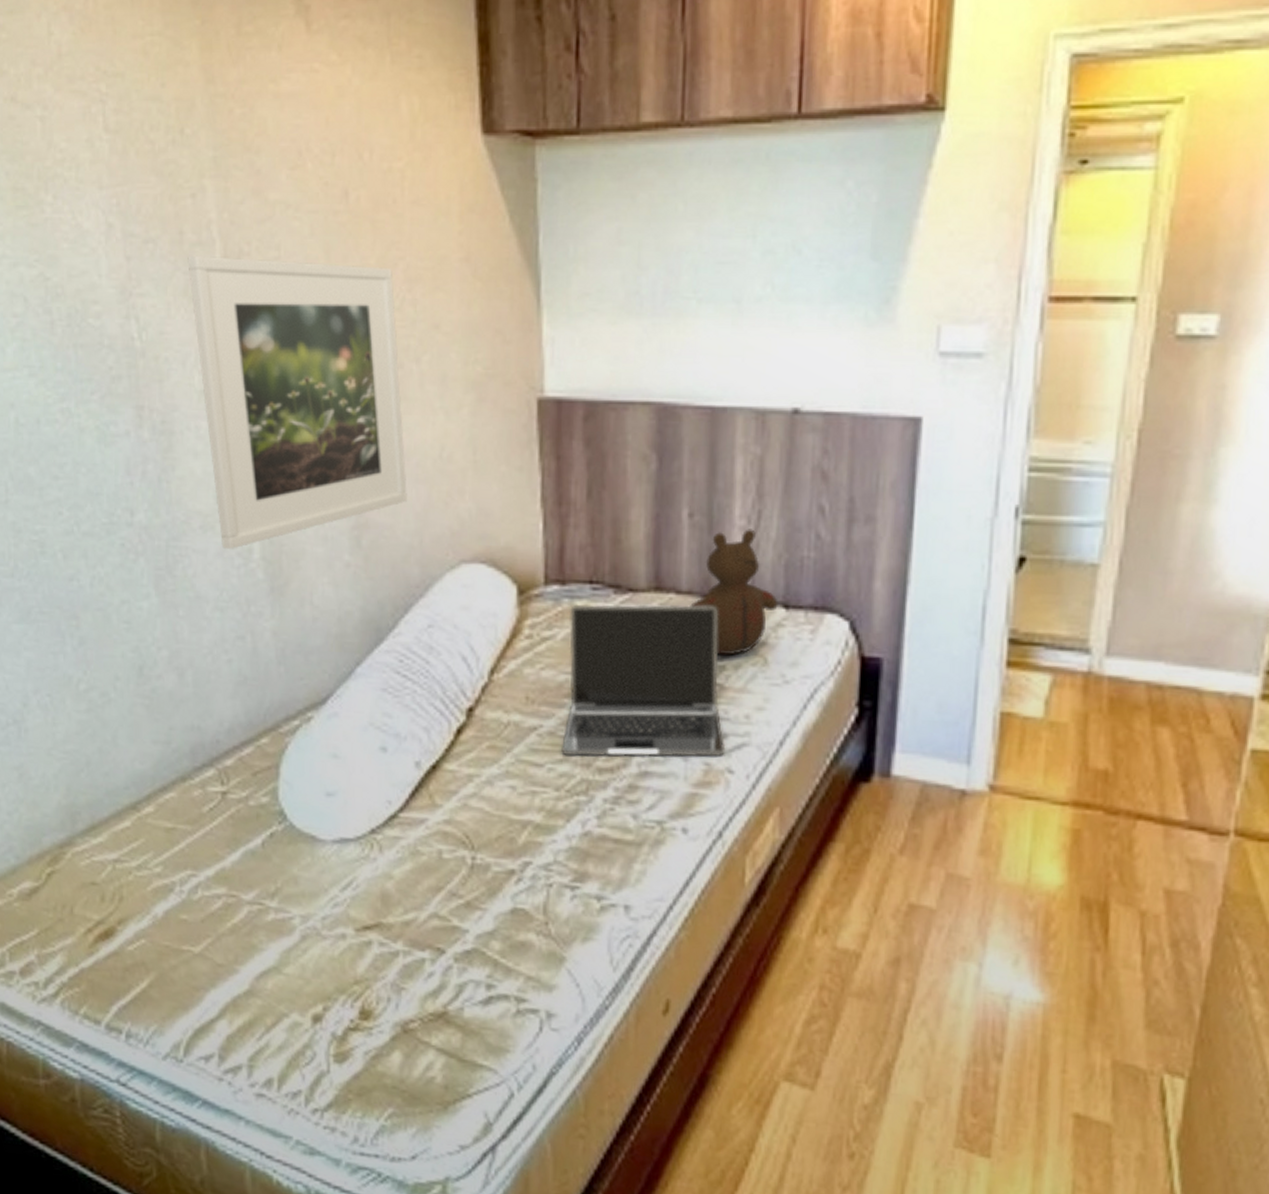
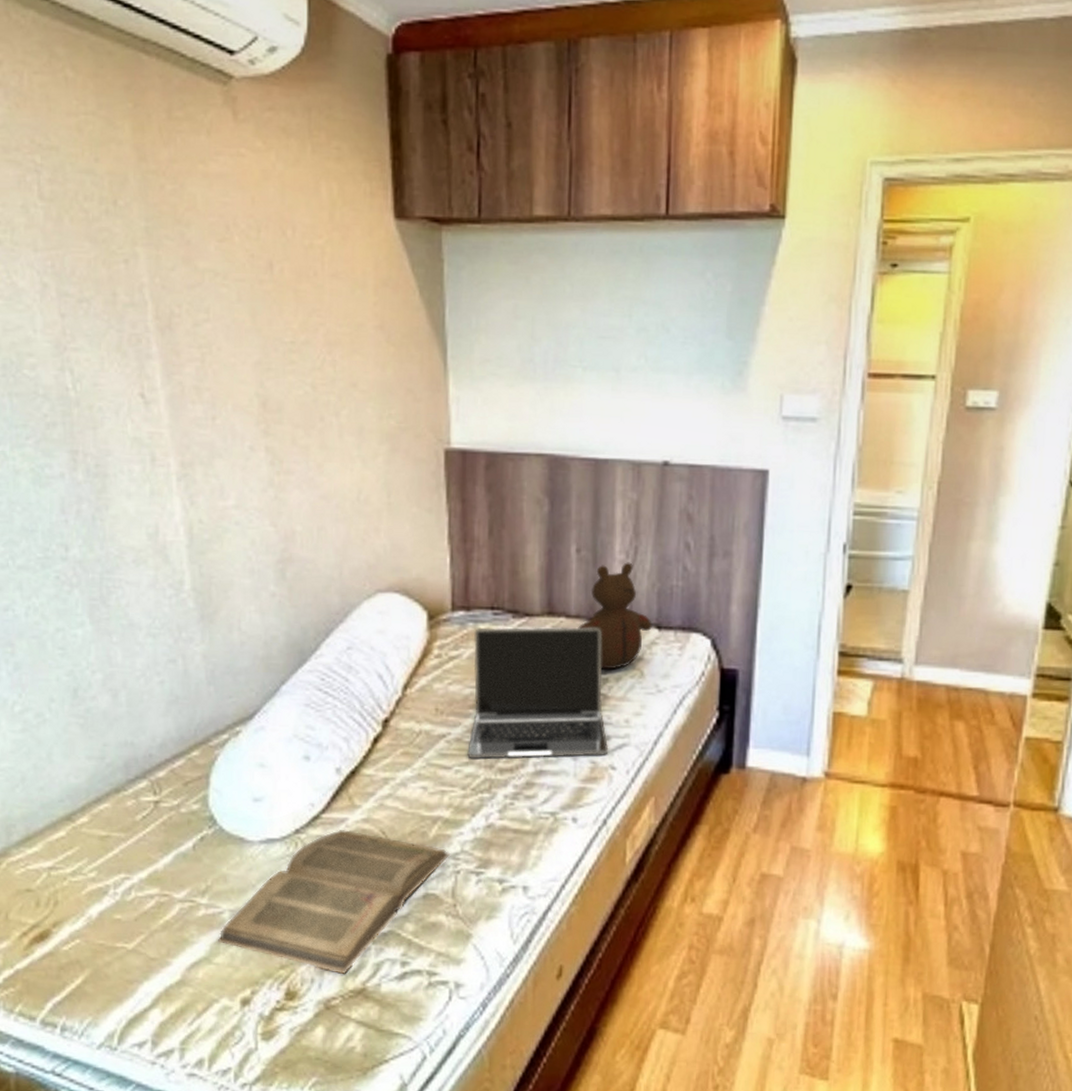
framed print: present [187,255,407,549] -> none [121,315,328,581]
book: none [287,831,541,996] -> present [217,830,450,975]

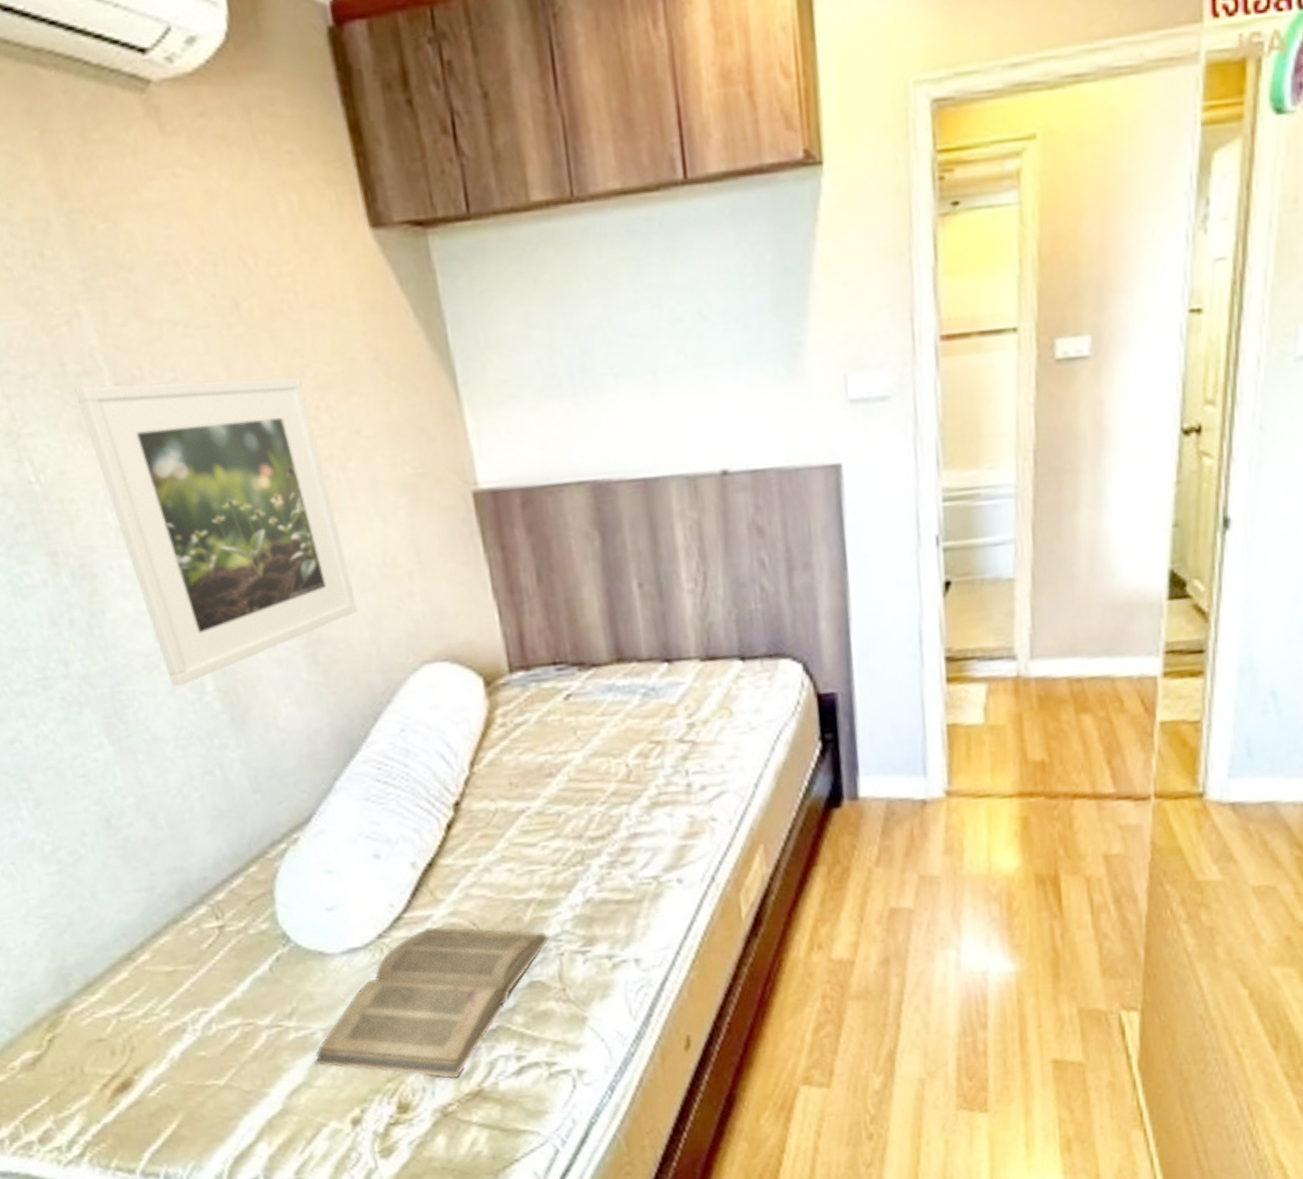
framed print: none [121,315,328,581] -> present [75,377,357,686]
laptop: present [467,627,608,759] -> none [537,668,705,831]
teddy bear: present [578,562,652,670] -> none [653,590,735,714]

